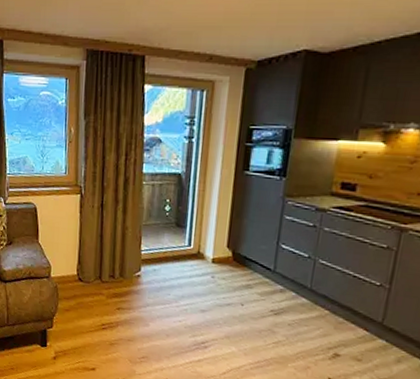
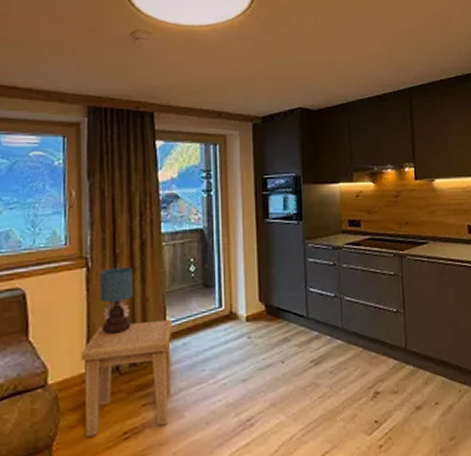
side table: none [73,242,146,328] -> present [80,319,173,437]
table lamp: none [90,197,117,251] -> present [99,267,133,334]

